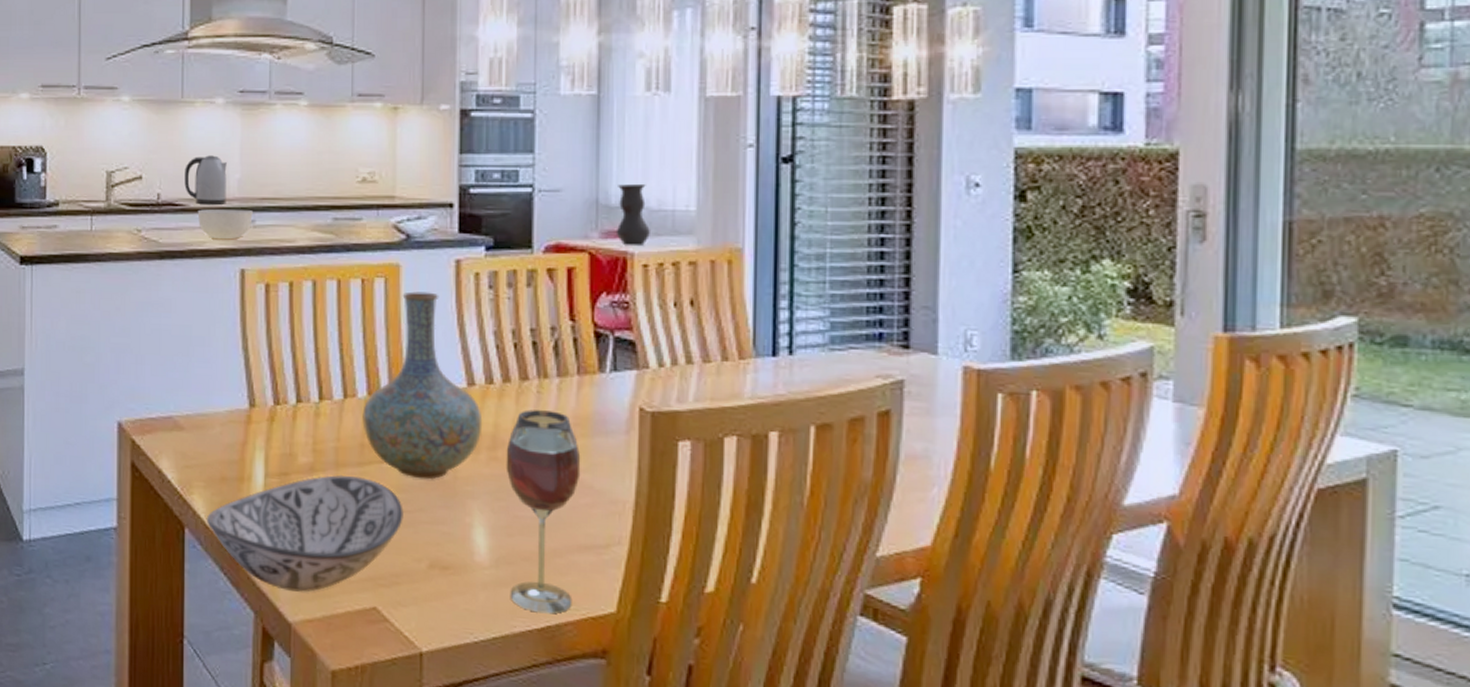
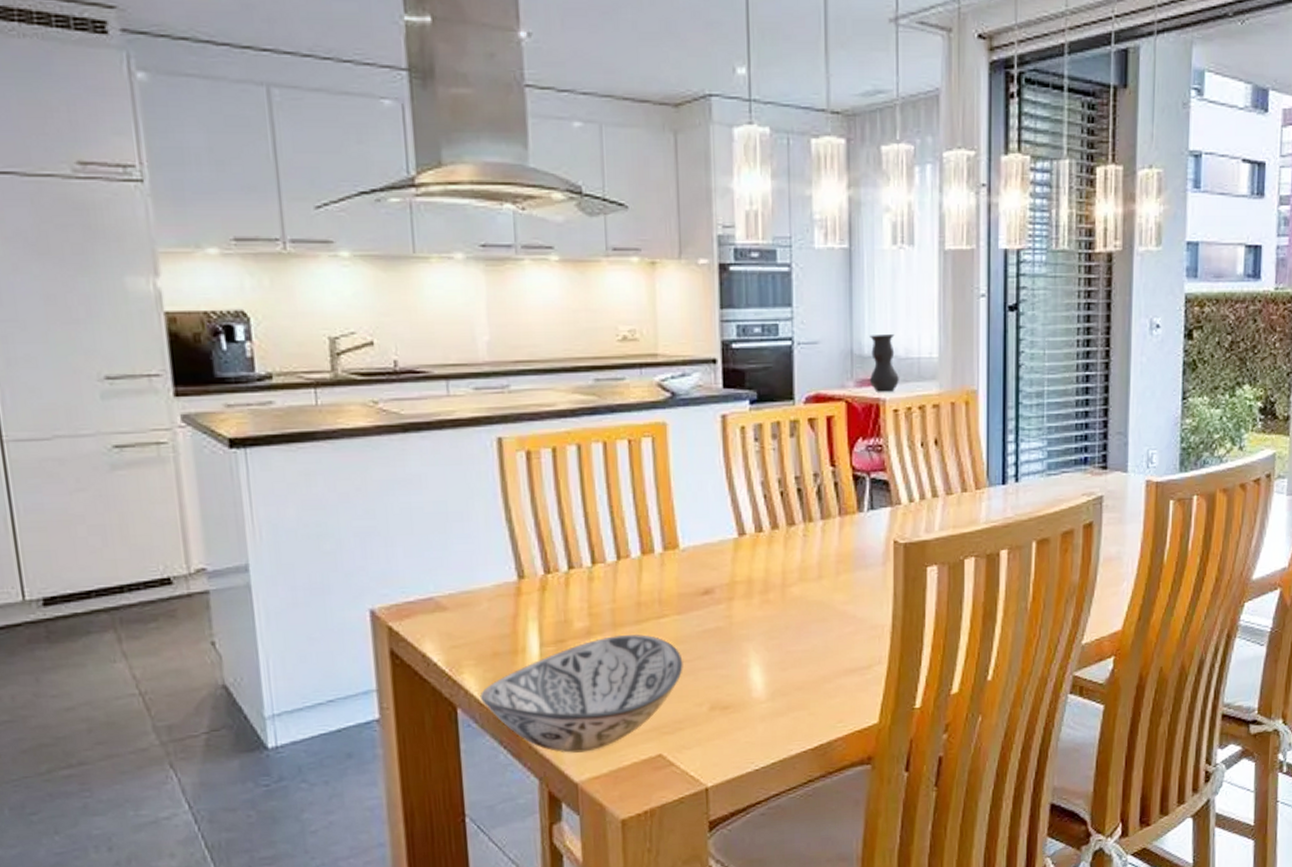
kettle: present [184,155,227,204] -> none [424,316,476,370]
bowl: present [197,208,253,241] -> none [443,373,507,409]
vase: present [362,291,483,480] -> none [637,448,754,629]
wineglass: present [506,410,581,614] -> none [777,551,845,735]

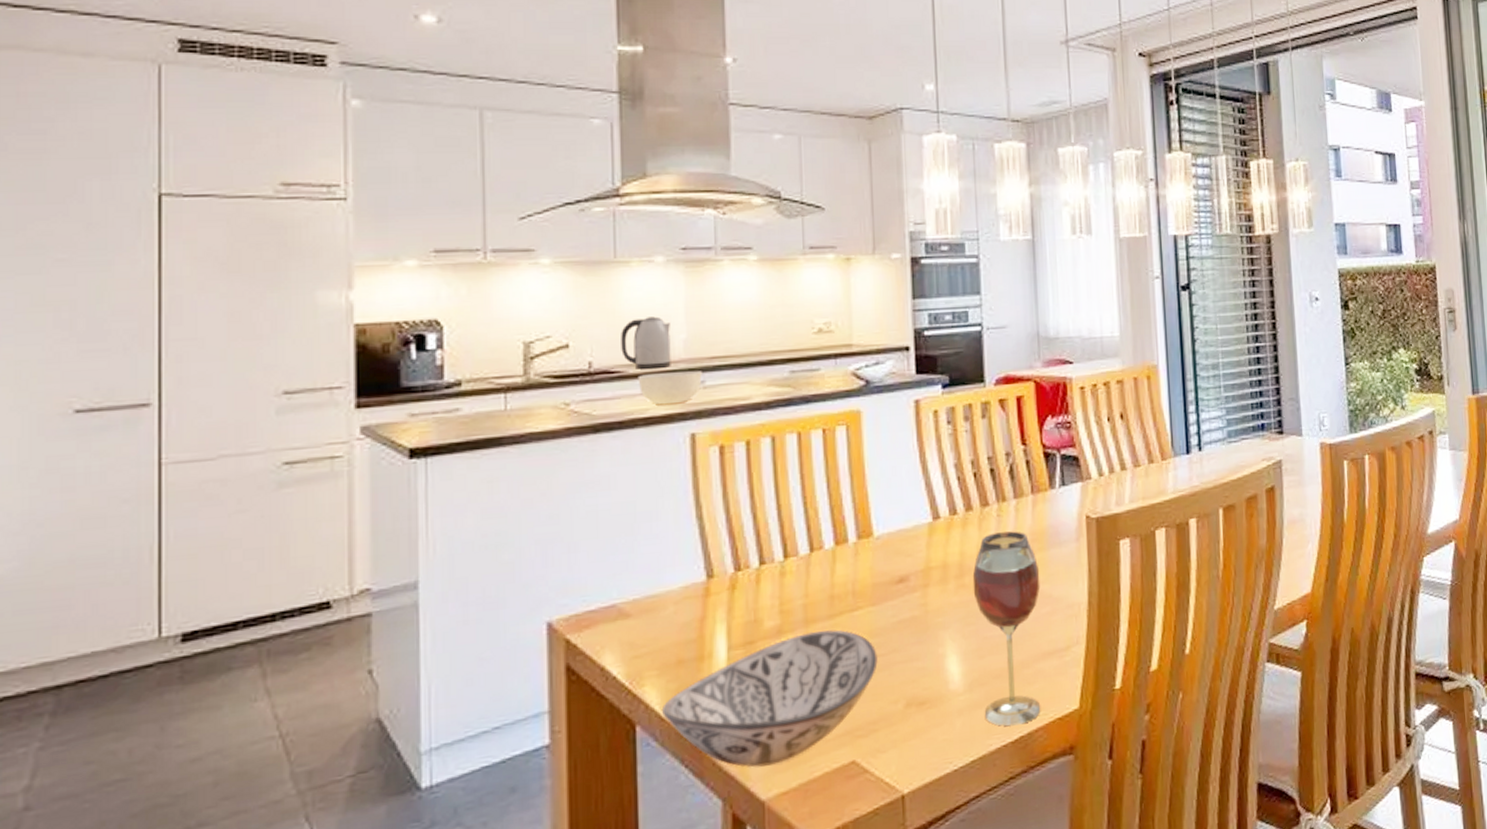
kettle: none [424,316,476,370] -> present [621,316,671,369]
bowl: none [443,373,507,409] -> present [637,370,702,407]
wineglass: none [777,551,845,735] -> present [972,531,1041,727]
vase: present [869,333,899,394] -> none [1055,315,1084,373]

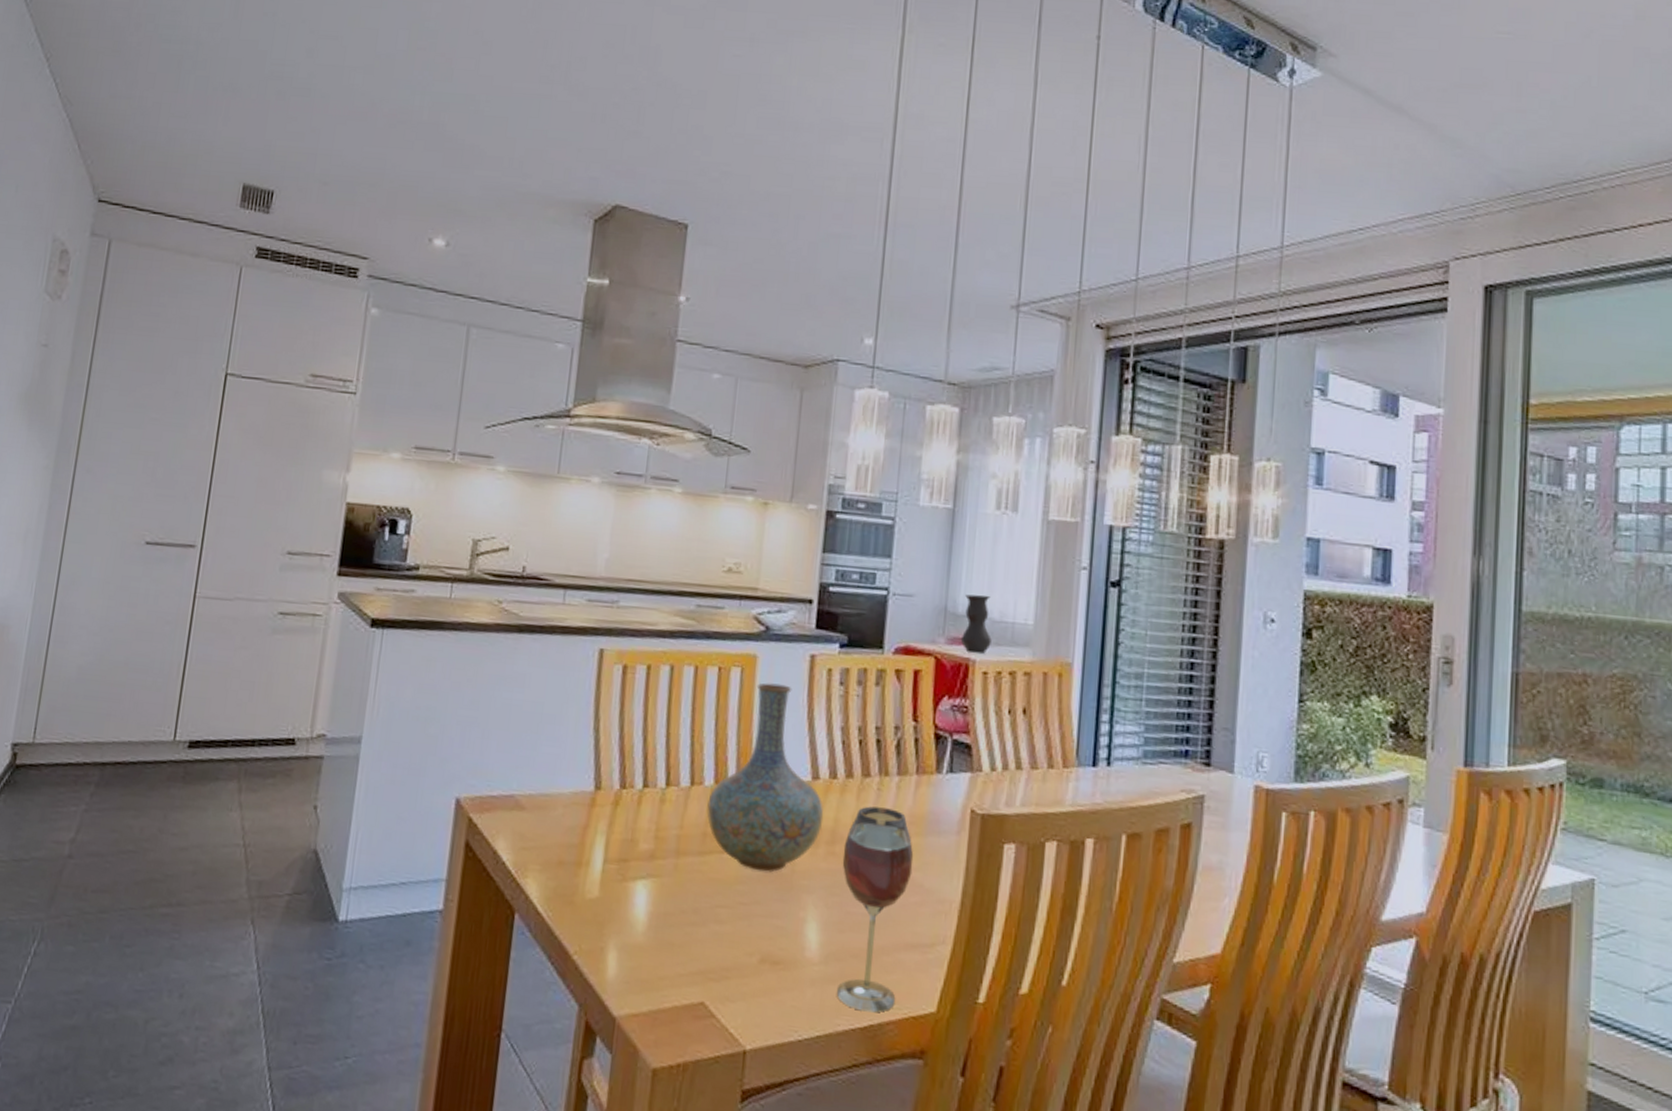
kettle: present [621,316,671,369] -> none [551,532,596,583]
bowl: present [637,370,702,407] -> none [561,585,618,620]
decorative bowl: present [661,630,878,768] -> none [538,863,740,985]
vase: none [830,434,950,620] -> present [706,683,824,873]
vase: none [1055,315,1084,373] -> present [960,594,992,655]

